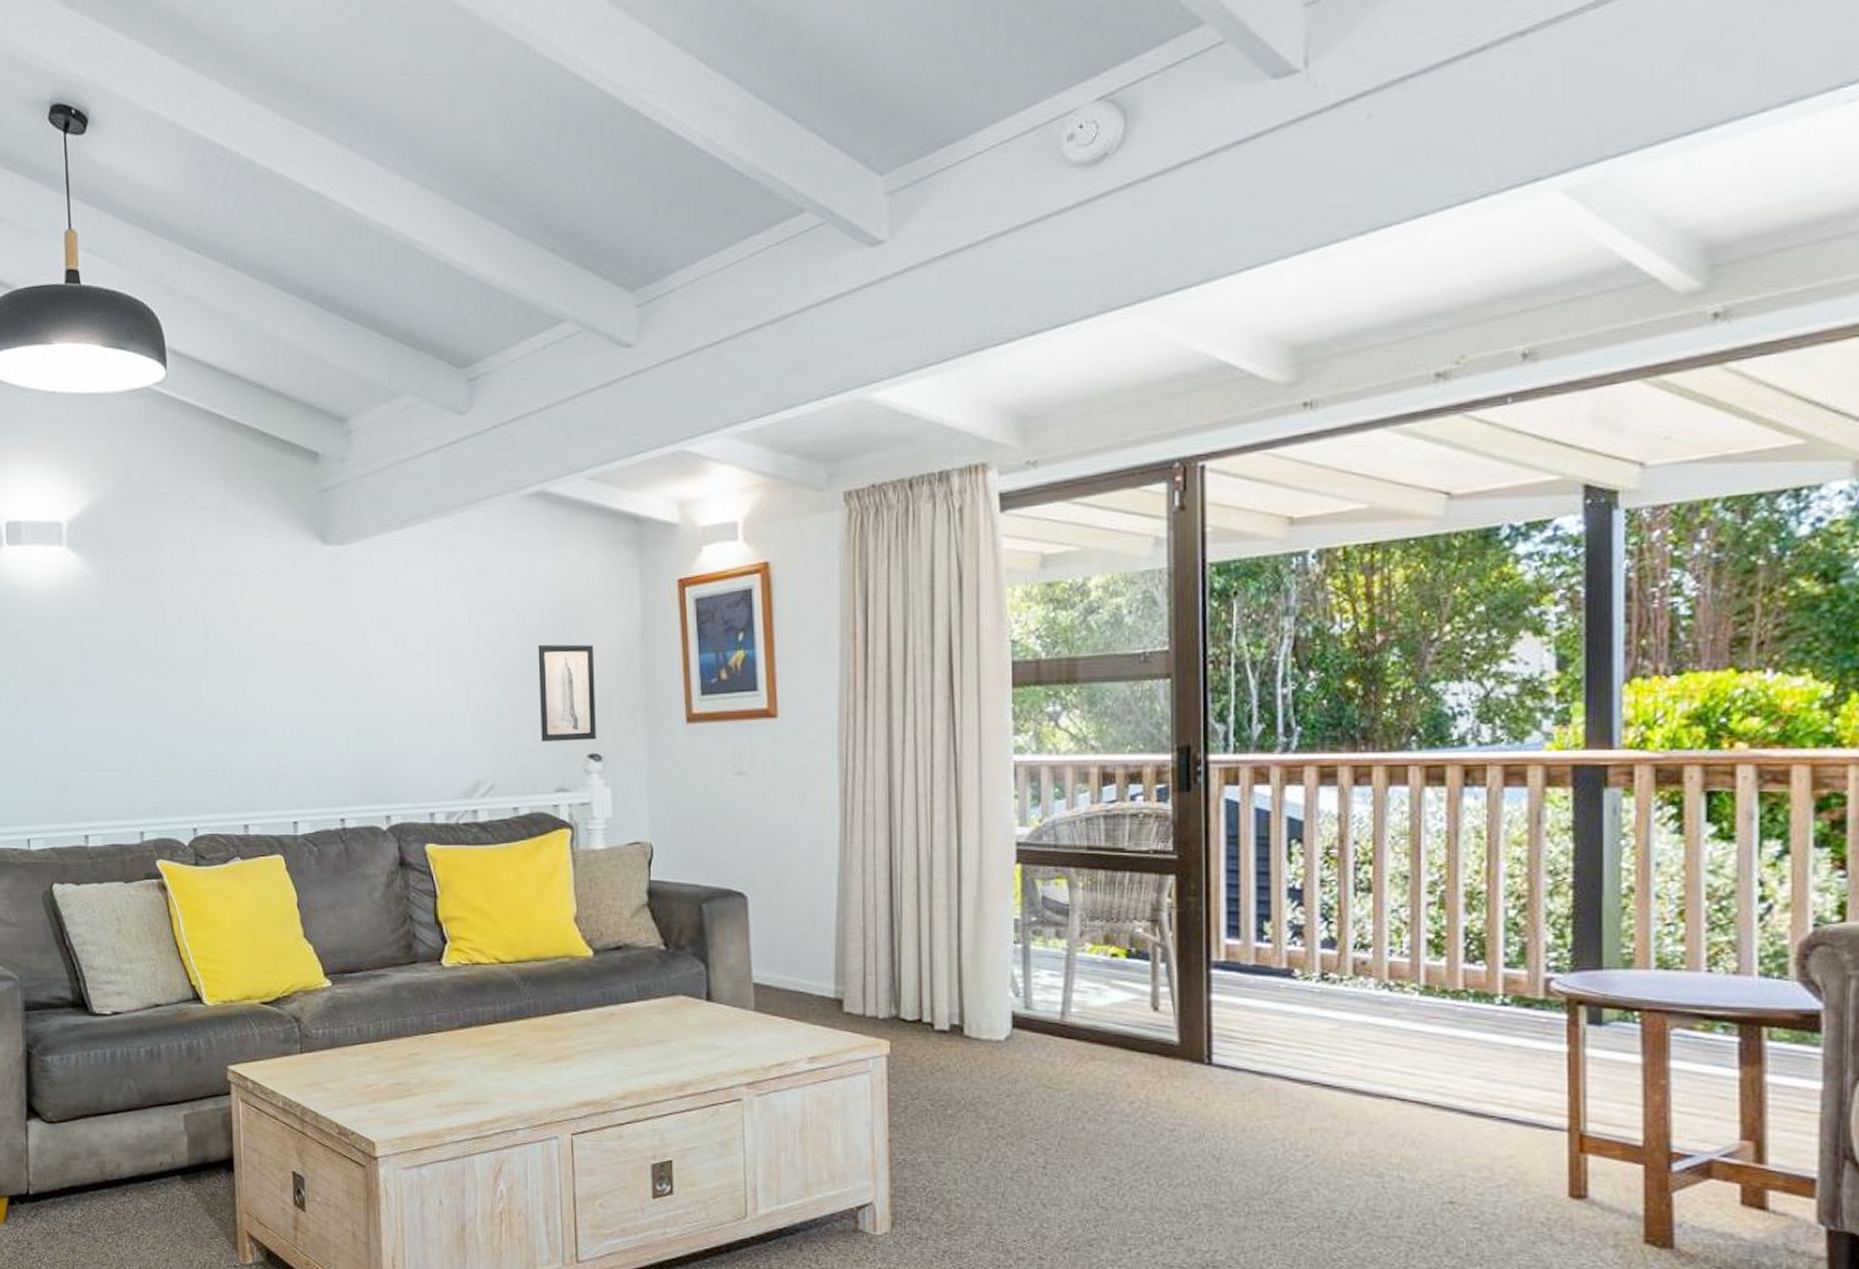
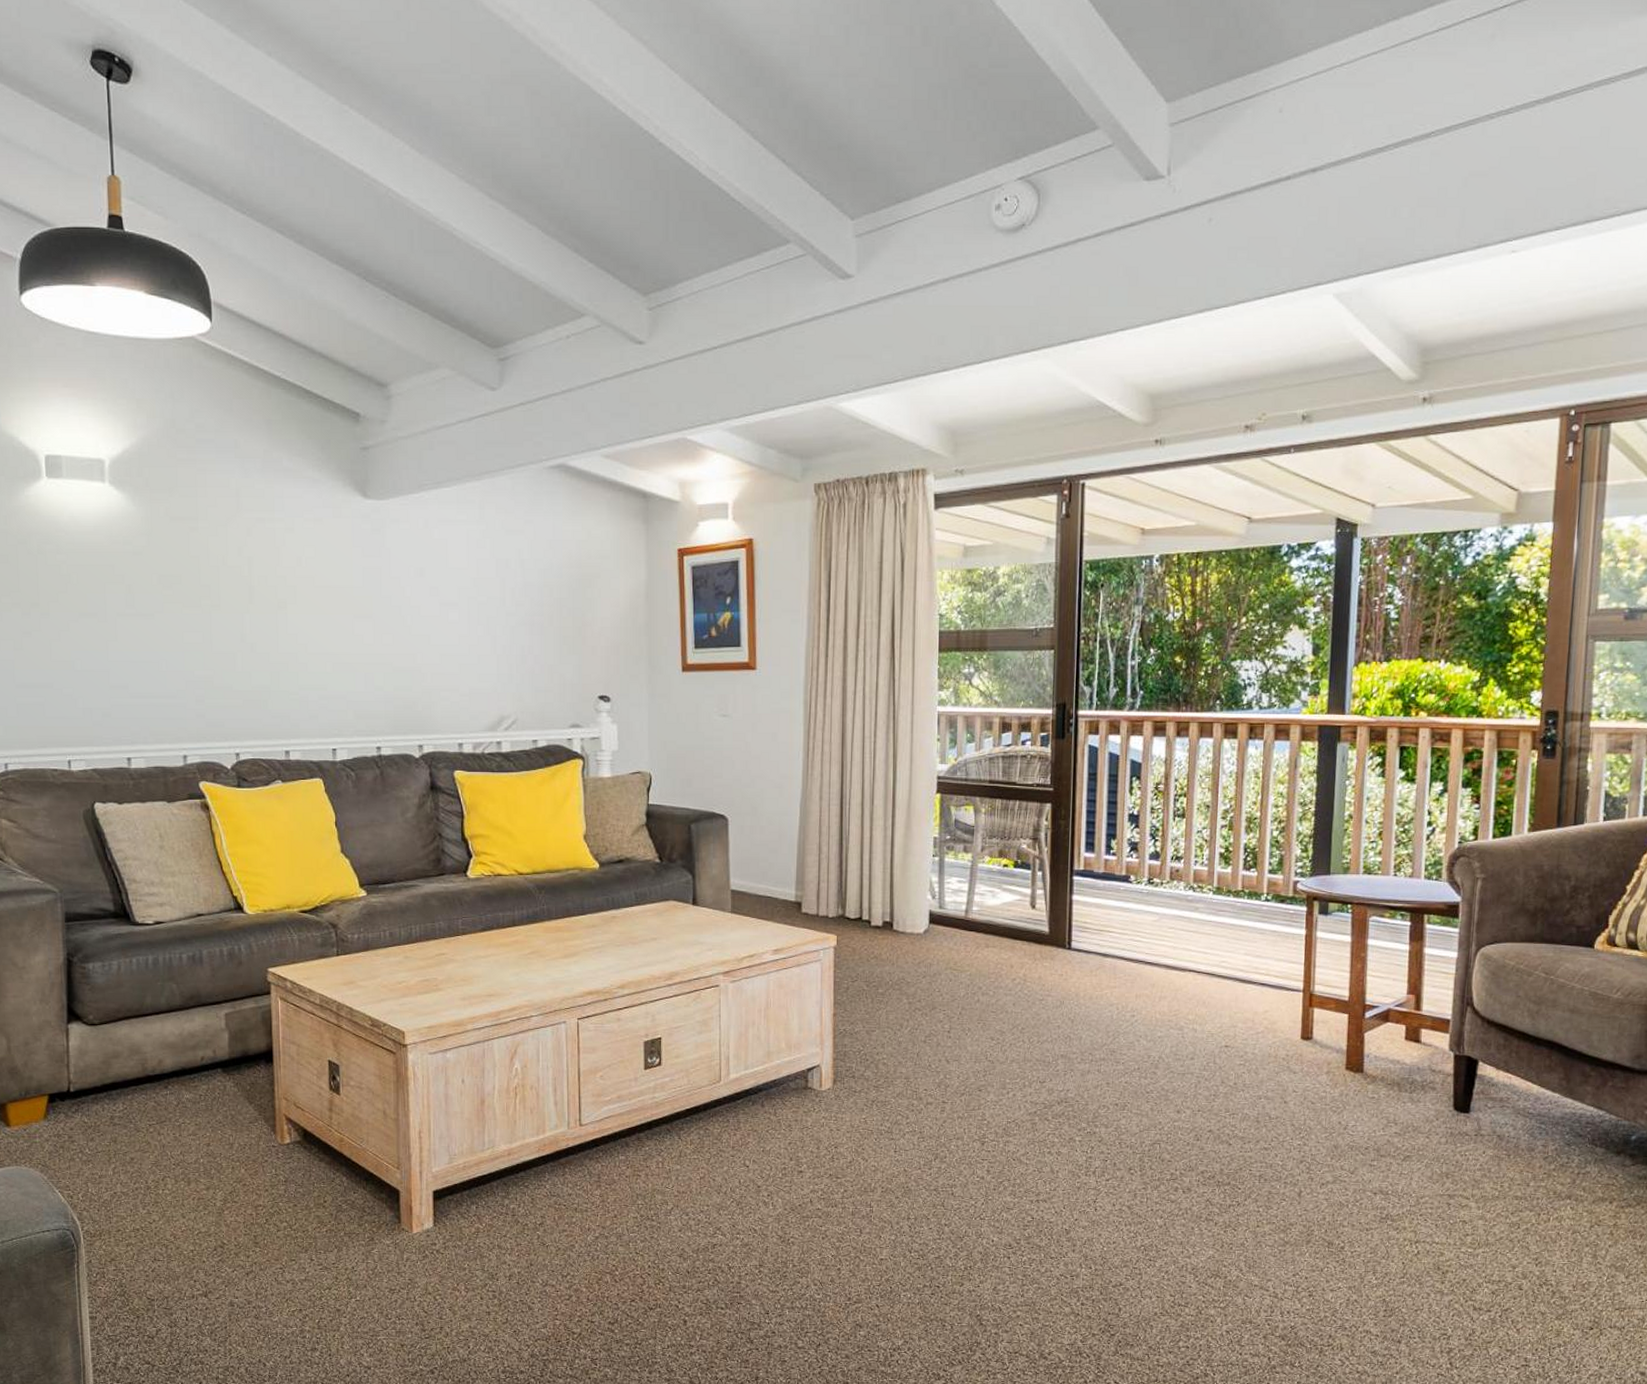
wall art: present [538,644,596,741] -> none [557,599,606,684]

